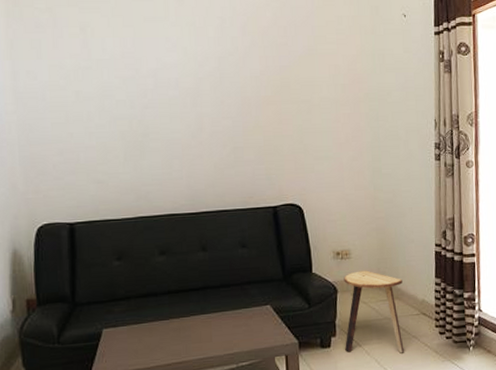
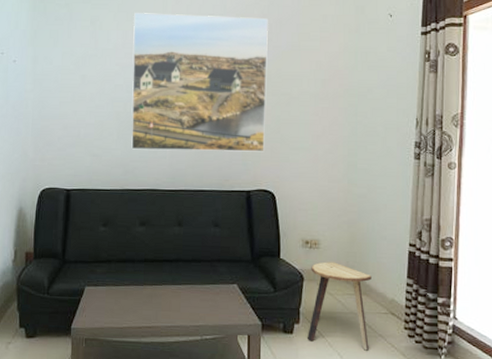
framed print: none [131,17,288,172] -> present [131,13,268,152]

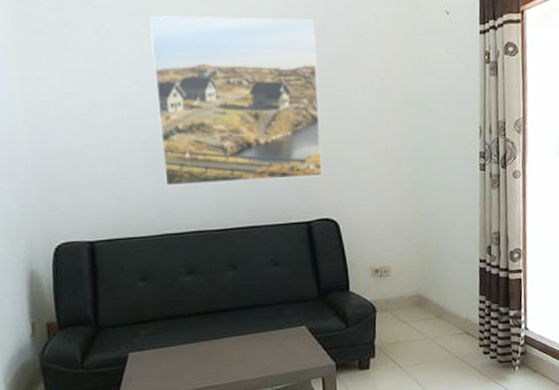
stool: present [308,262,372,351] -> none [383,288,447,374]

